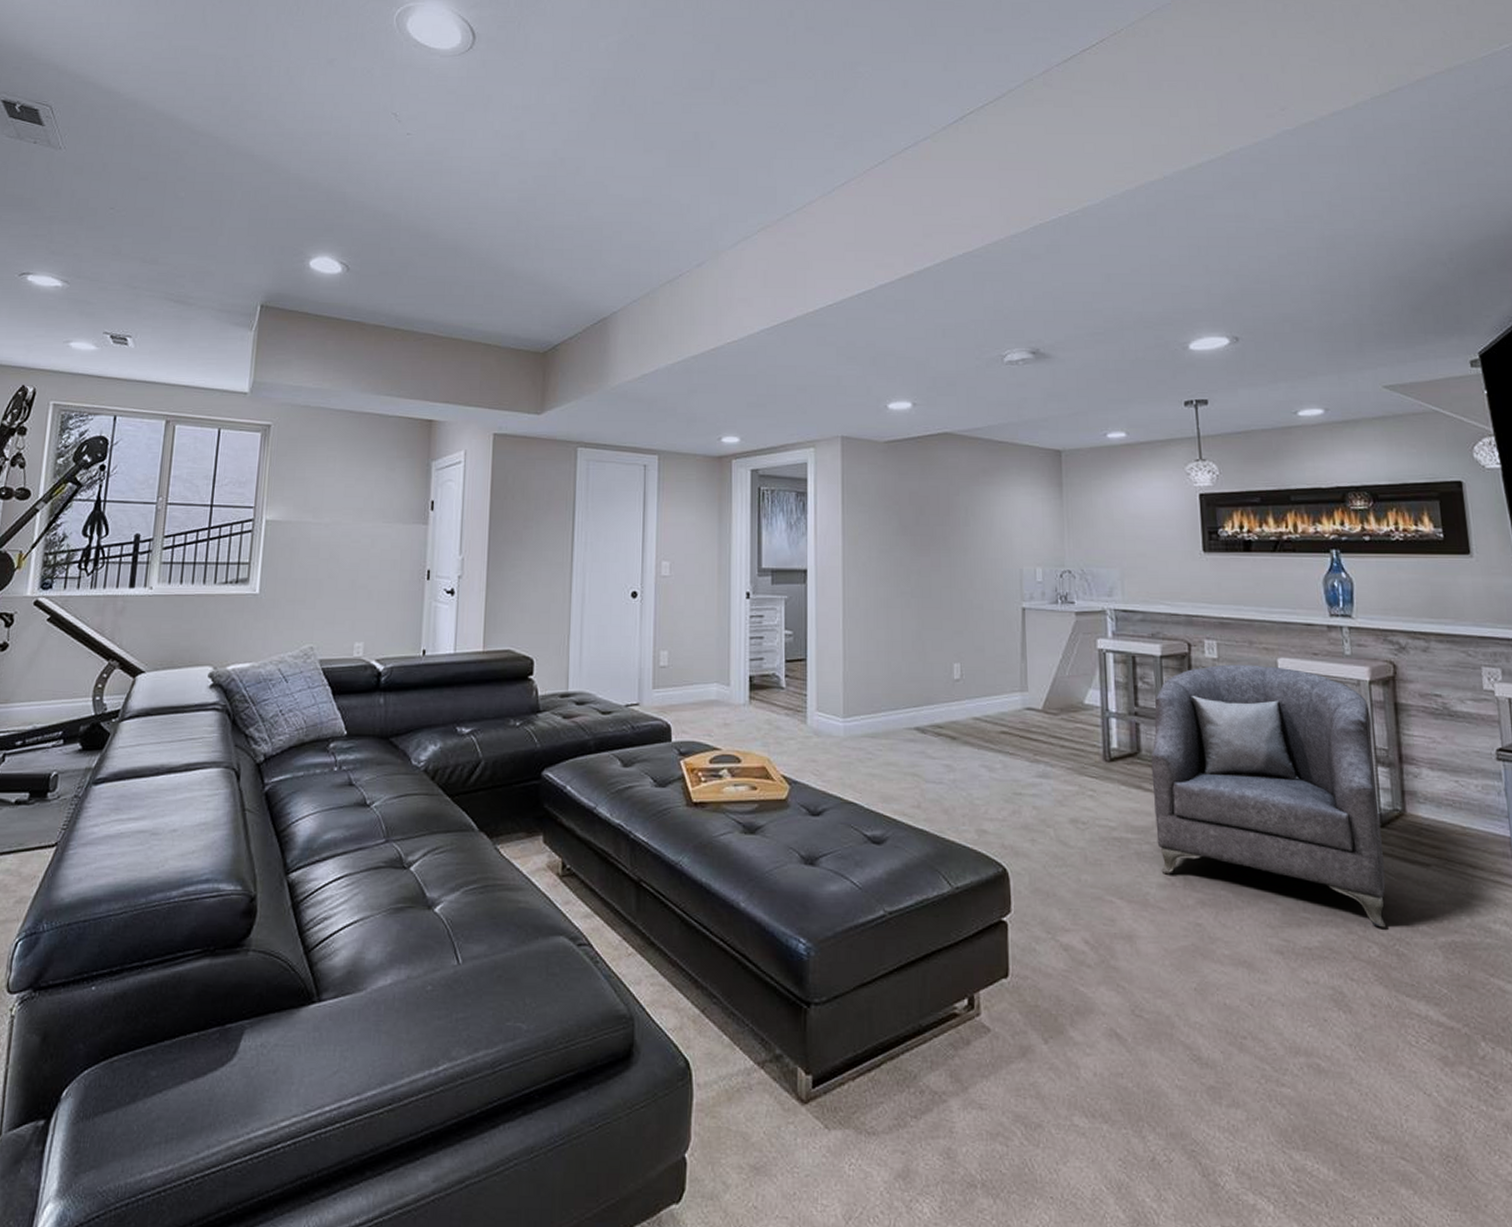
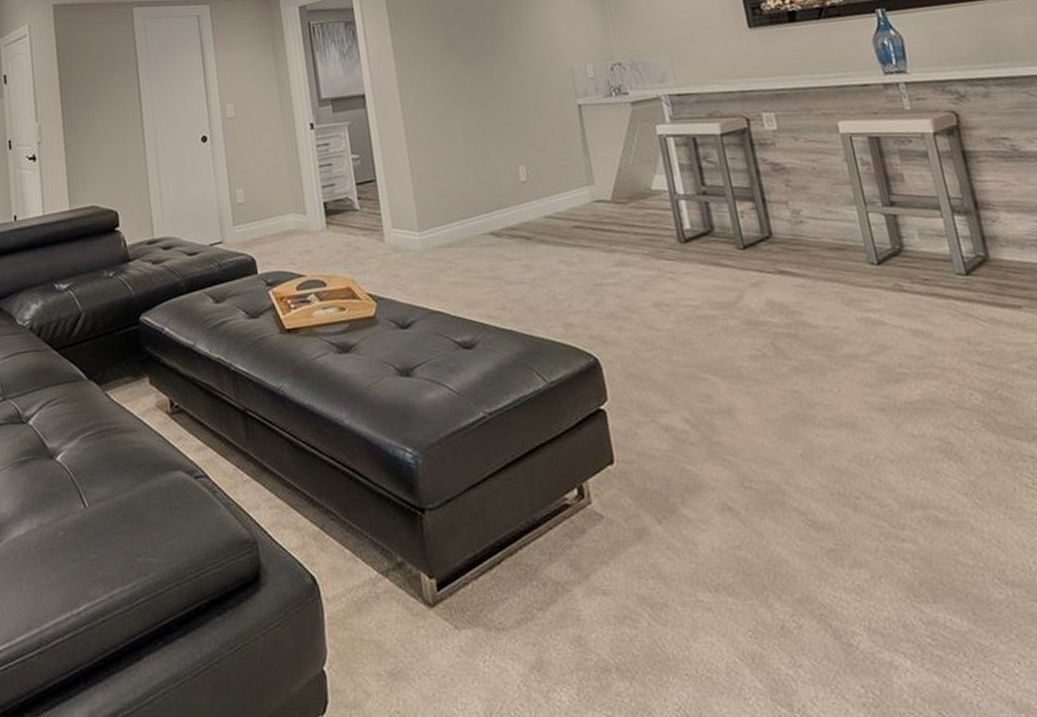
armchair: present [1150,664,1387,928] -> none [721,130,986,374]

